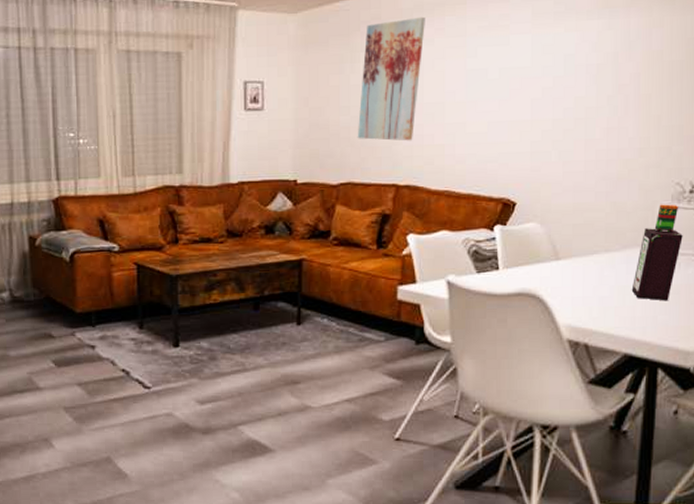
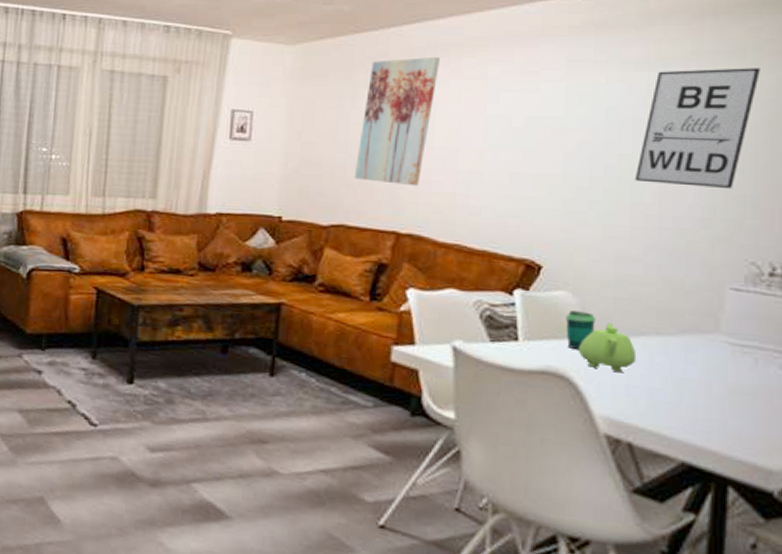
cup: none [536,239,559,273] -> present [566,310,596,351]
teapot: none [546,246,591,287] -> present [579,323,637,373]
wall art: none [588,10,685,121] -> present [634,68,760,190]
bottle: present [631,204,683,301] -> none [691,285,761,404]

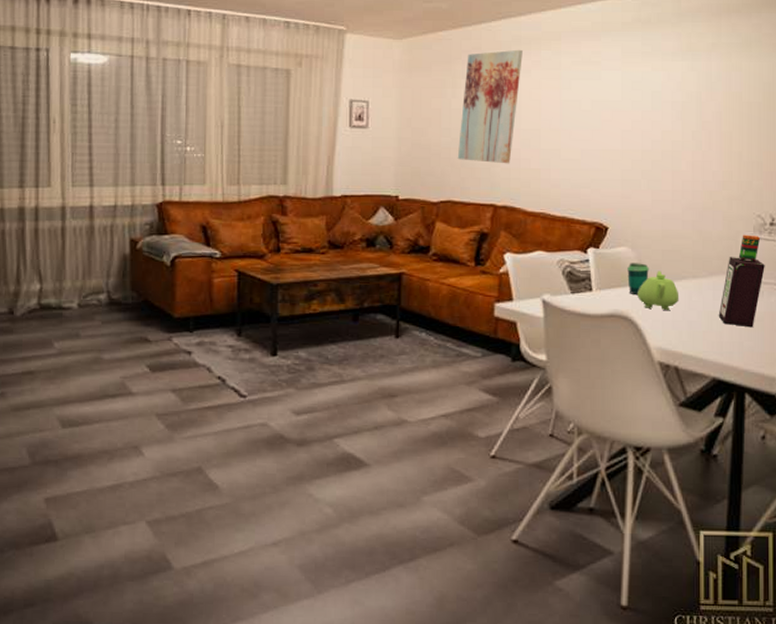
wall art: present [634,68,760,190] -> none [674,57,761,157]
bottle: none [691,285,761,404] -> present [718,234,765,328]

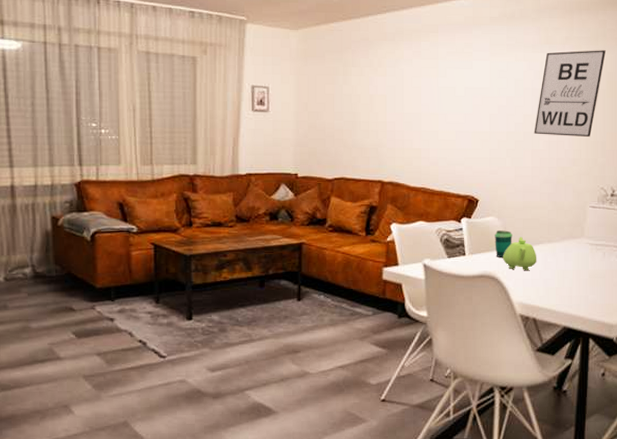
wall art: present [457,49,523,164] -> none [349,40,405,145]
wall art: none [674,57,761,157] -> present [534,50,606,138]
bottle: present [718,234,765,328] -> none [568,204,606,284]

